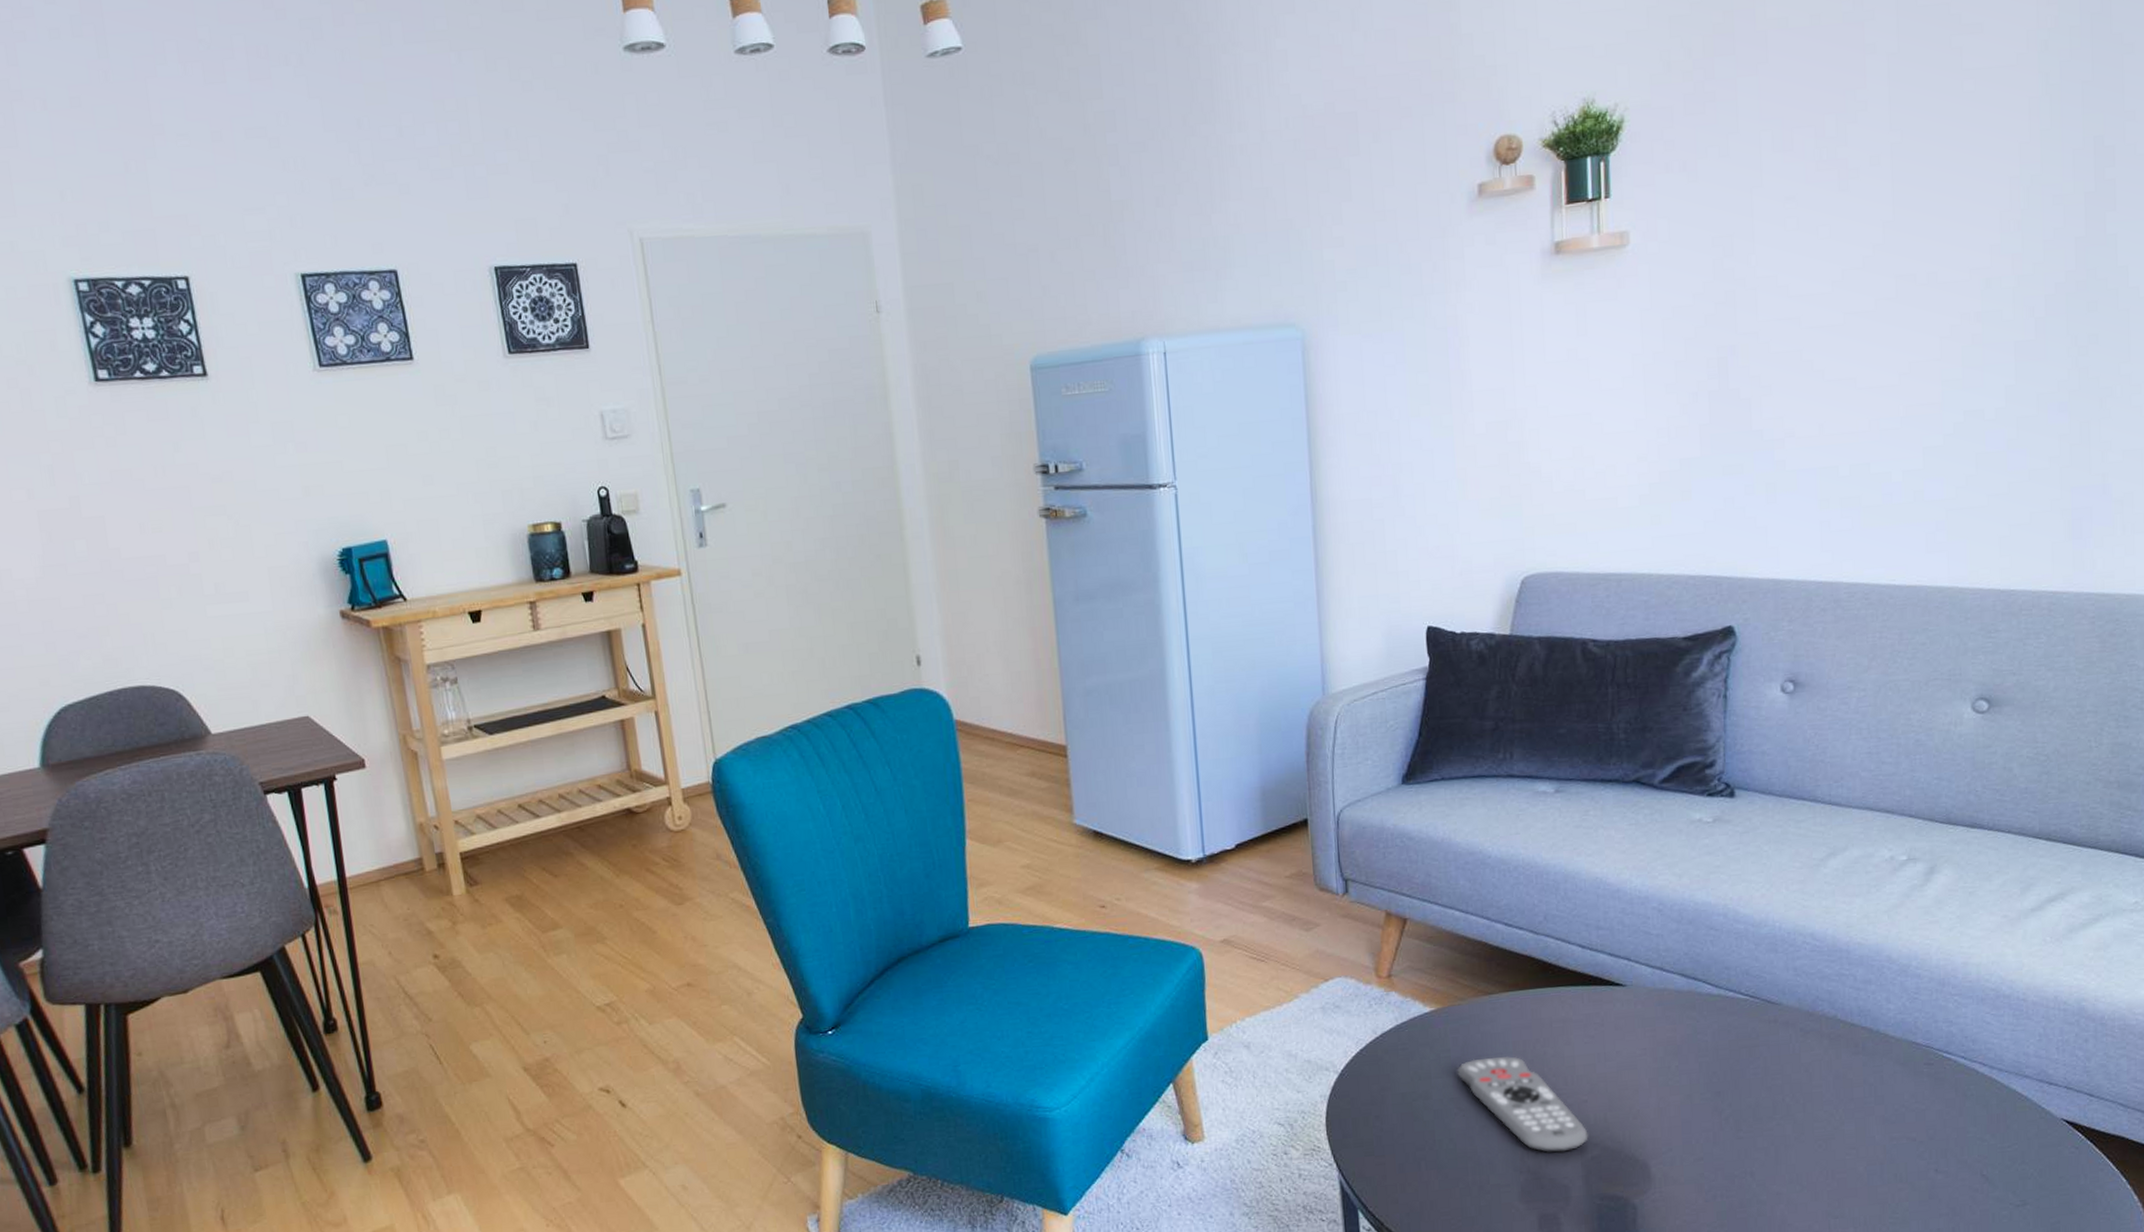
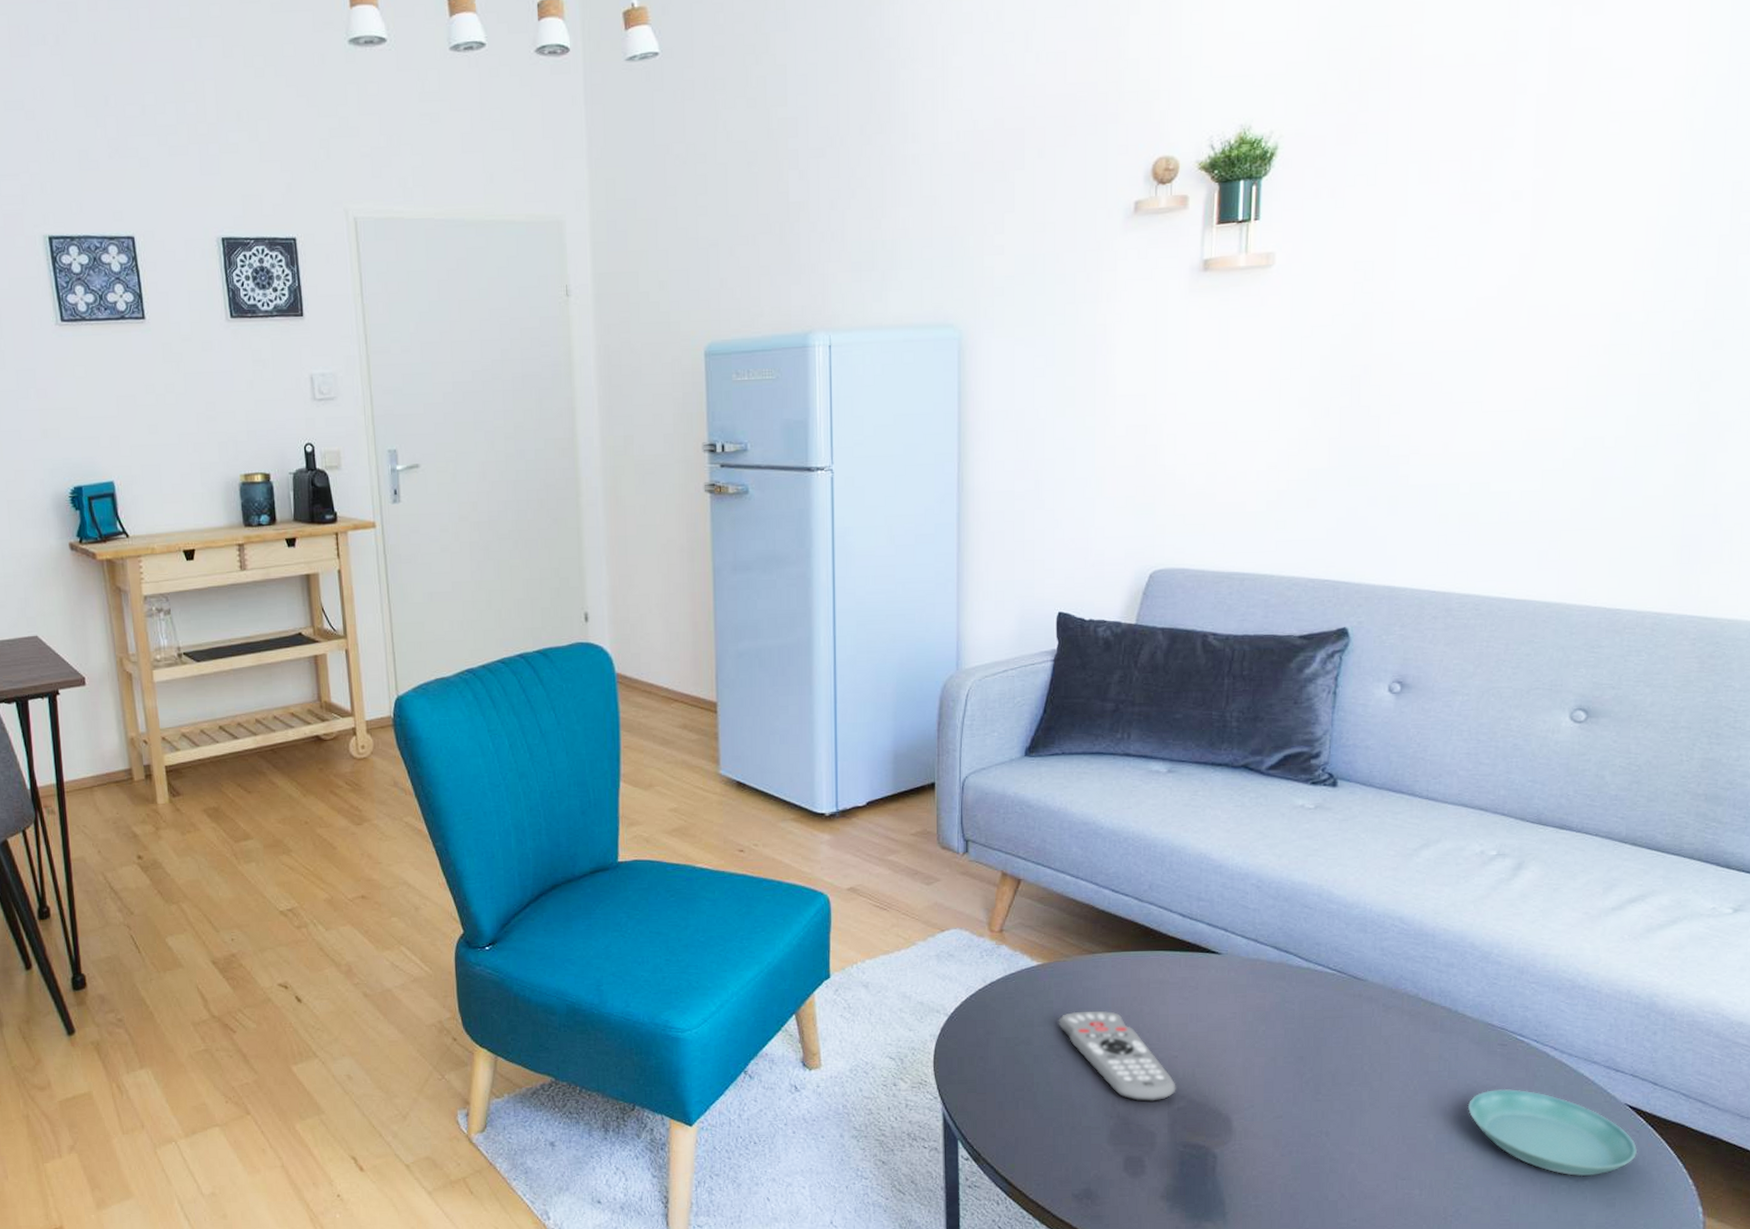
saucer: none [1897,1111,2079,1201] -> present [1467,1088,1638,1177]

